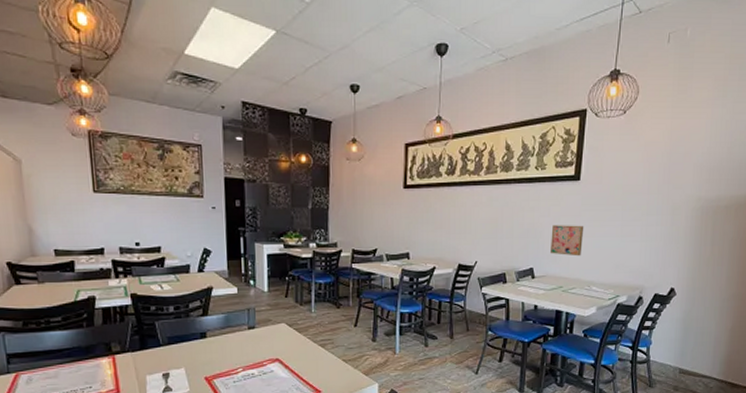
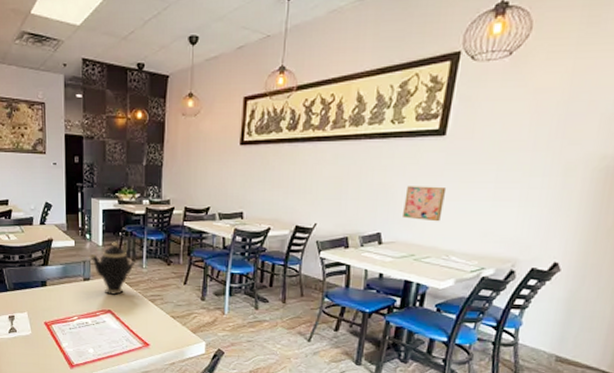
teapot: none [253,287,306,343] -> present [89,242,138,296]

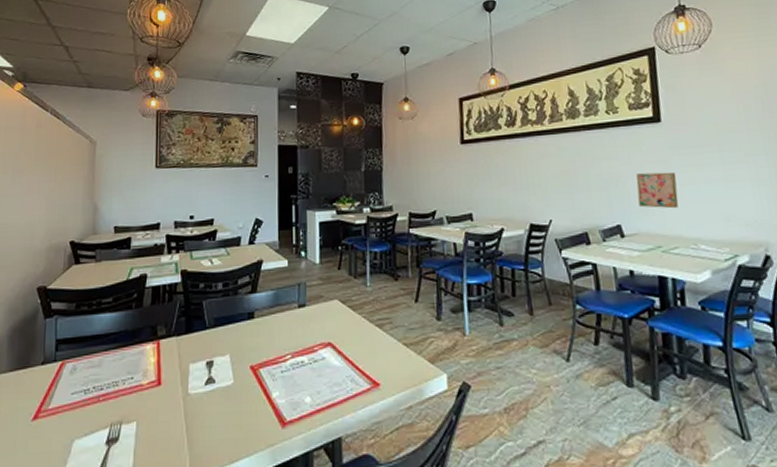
teapot: present [89,242,138,296] -> none [304,258,361,324]

